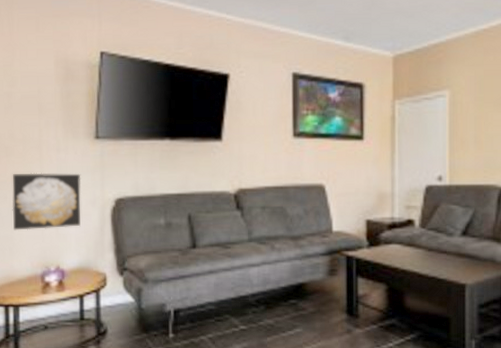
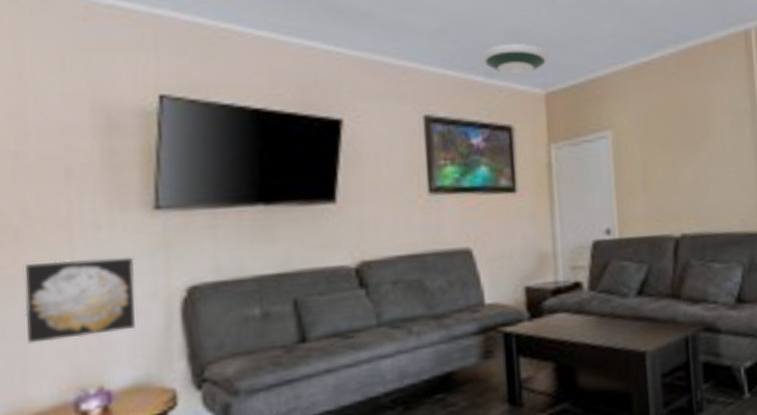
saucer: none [339,12,399,41] -> present [479,44,550,76]

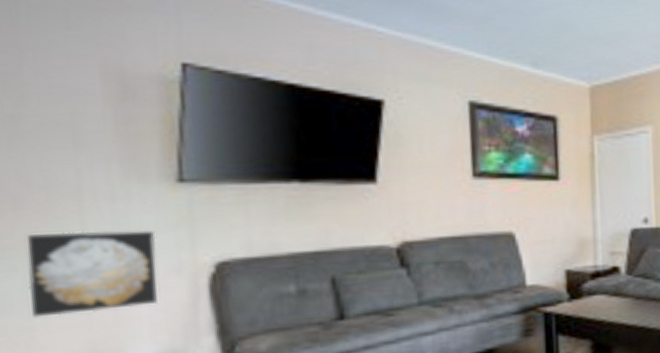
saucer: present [479,44,550,76] -> none [525,36,595,68]

